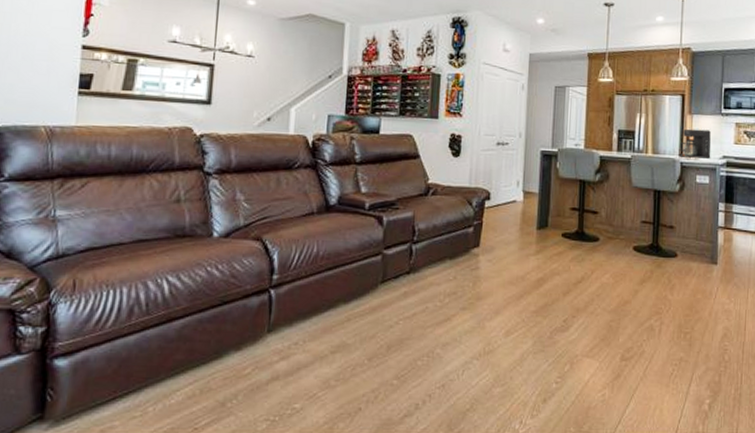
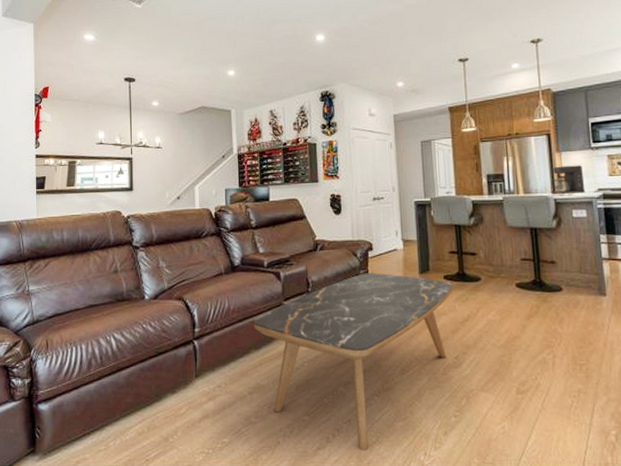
coffee table: none [345,224,572,418] -> present [253,272,455,451]

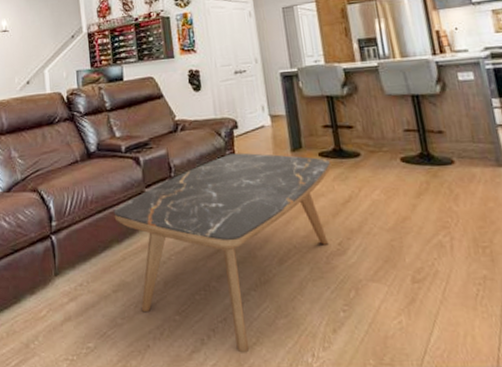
coffee maker: present [551,165,586,195] -> none [430,22,471,57]

